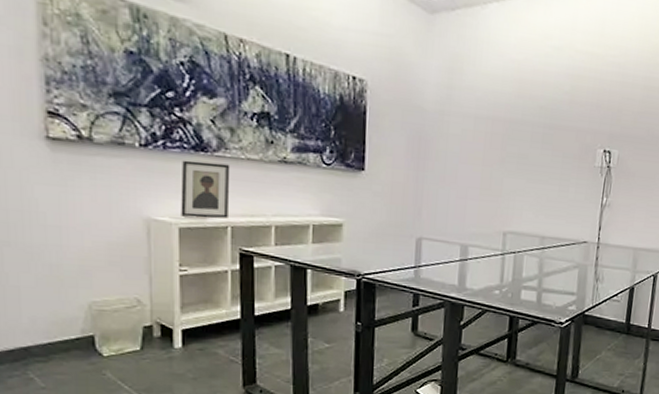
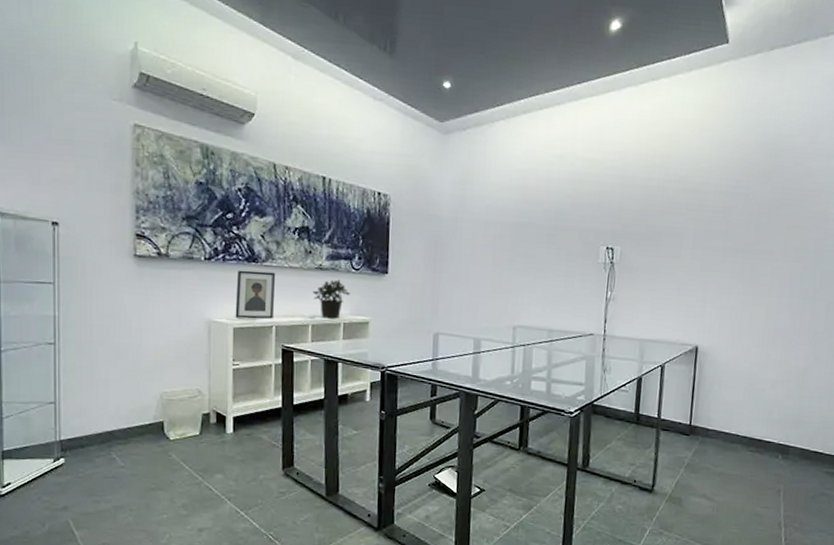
potted plant: none [275,175,320,221] -> present [312,279,350,319]

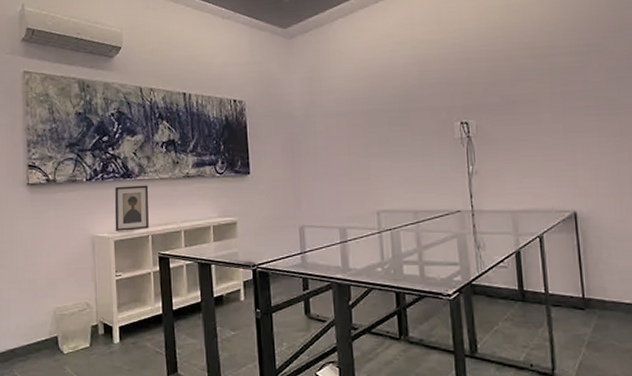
potted plant: present [312,279,350,319] -> none [182,185,217,223]

